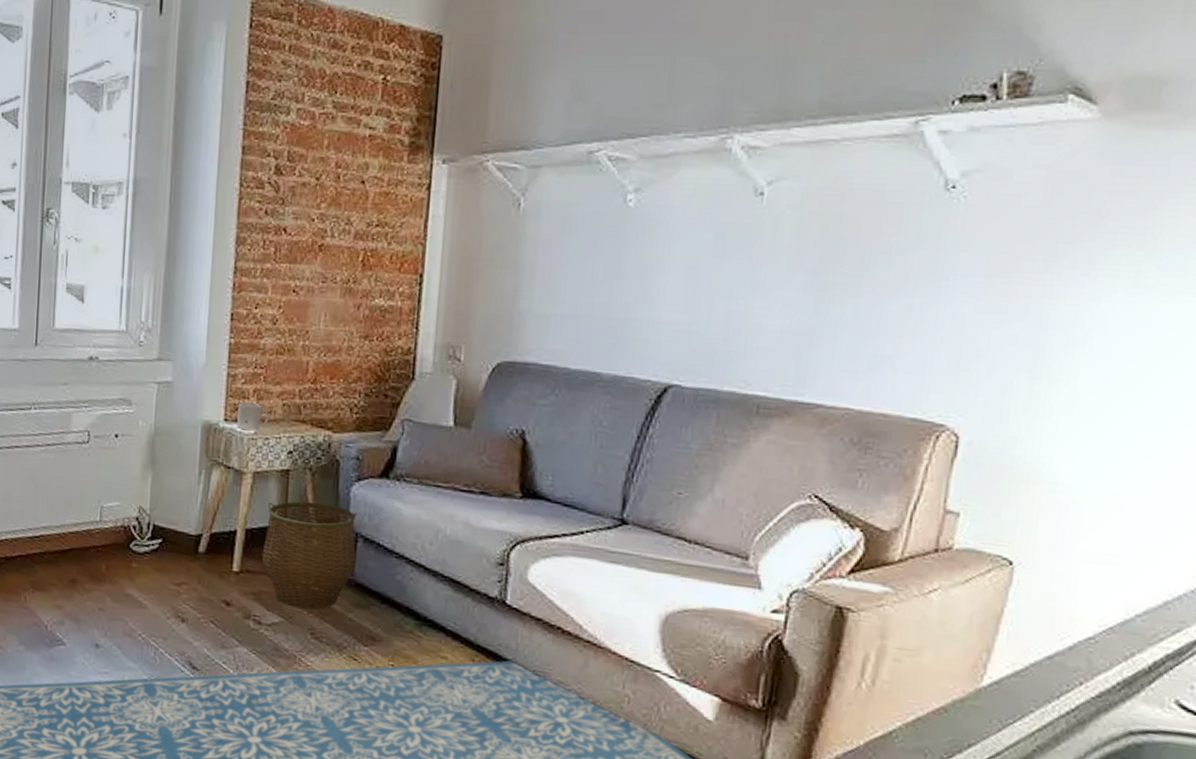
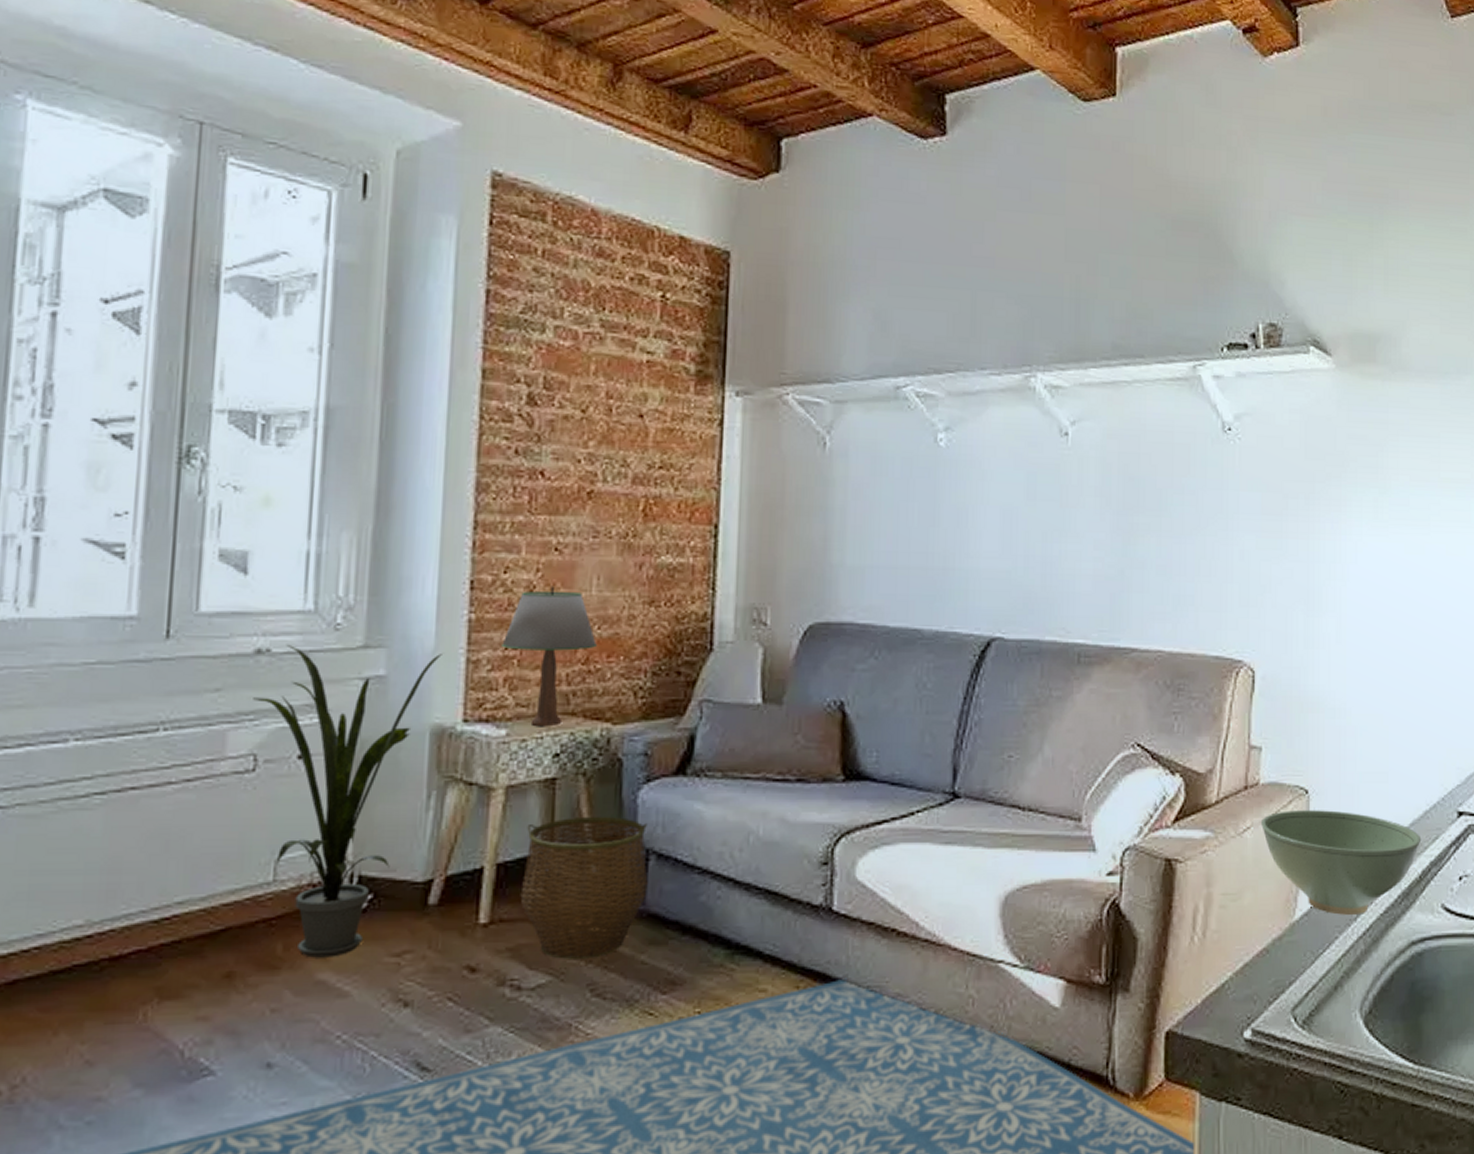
house plant: none [87,354,211,579] -> present [253,643,442,958]
mug: present [237,402,269,431] -> none [482,696,526,732]
table lamp: none [252,320,323,430] -> present [502,586,597,727]
bowl: none [951,578,1157,694] -> present [1261,810,1422,915]

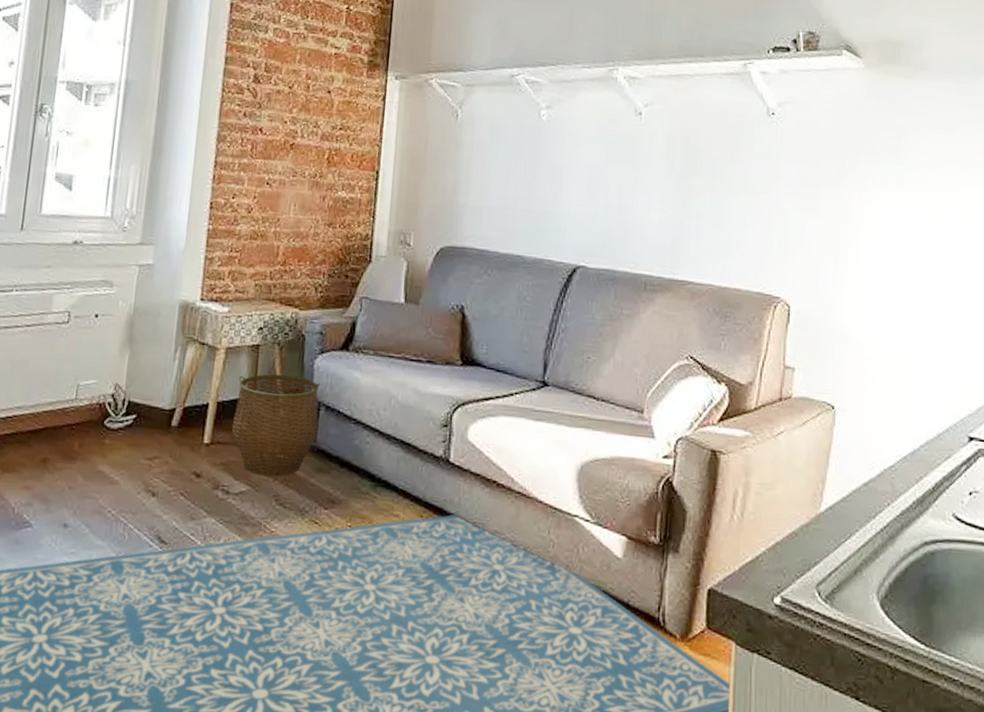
house plant: present [253,643,442,958] -> none [70,238,190,456]
table lamp: present [502,586,597,727] -> none [228,209,292,308]
bowl: present [1261,810,1422,915] -> none [793,421,935,514]

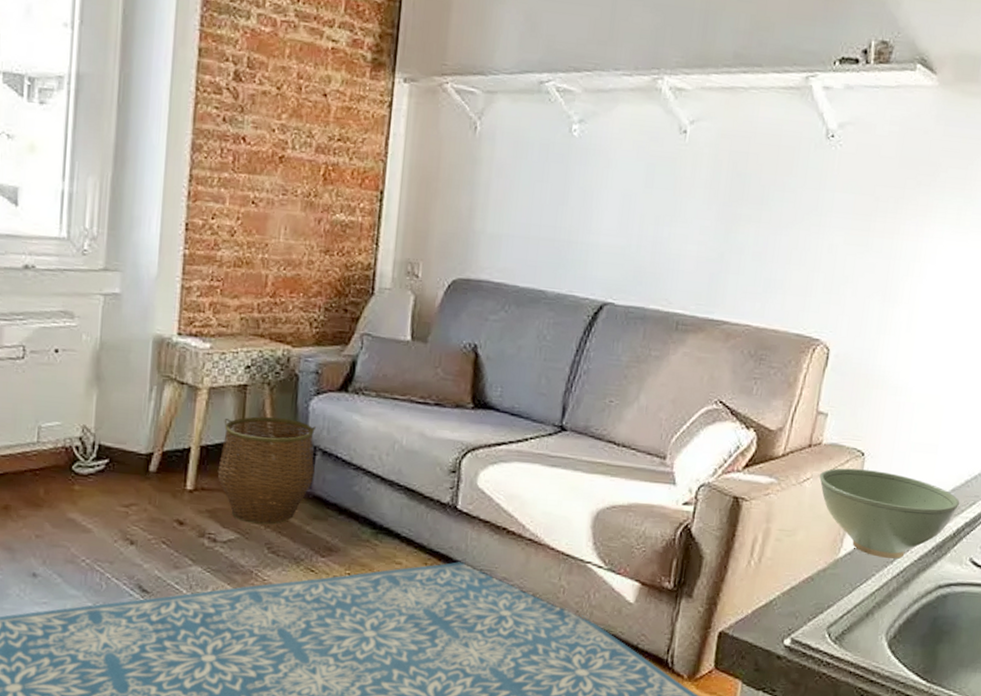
bowl: none [793,421,935,514] -> present [819,468,960,559]

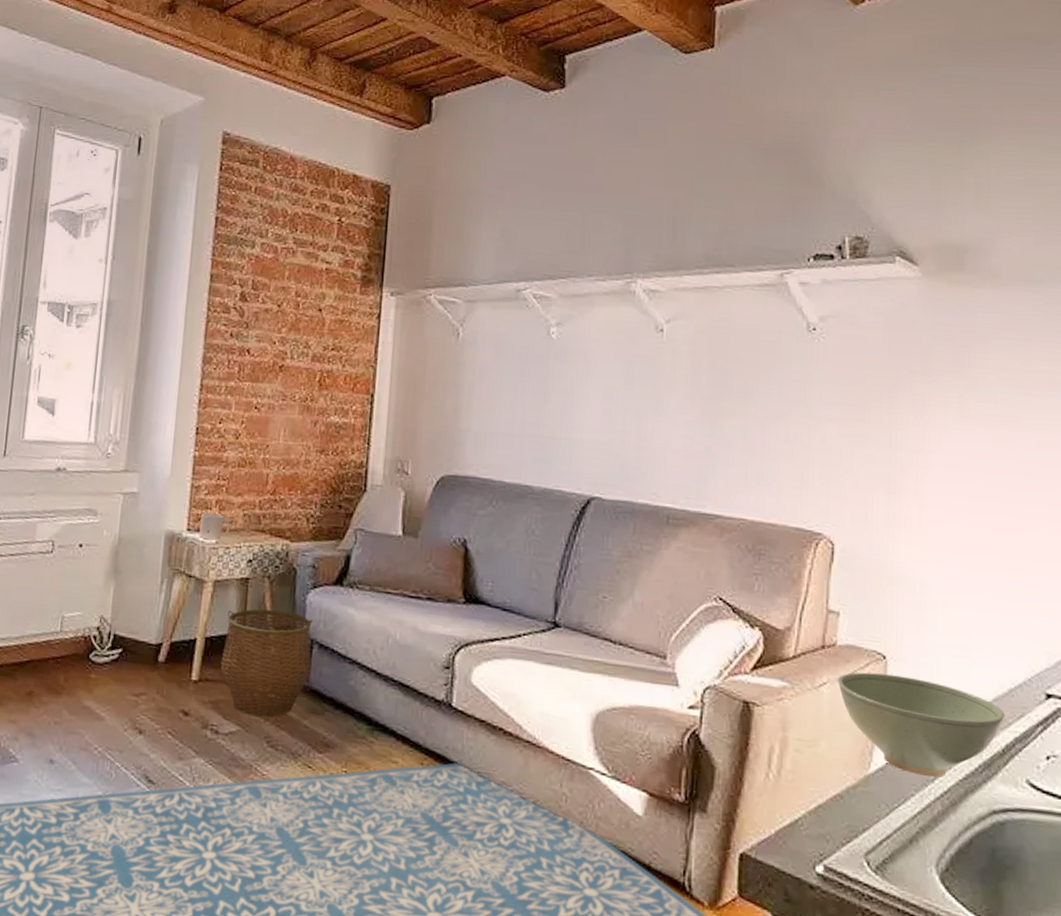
mug: none [192,316,226,346] -> present [199,512,230,541]

